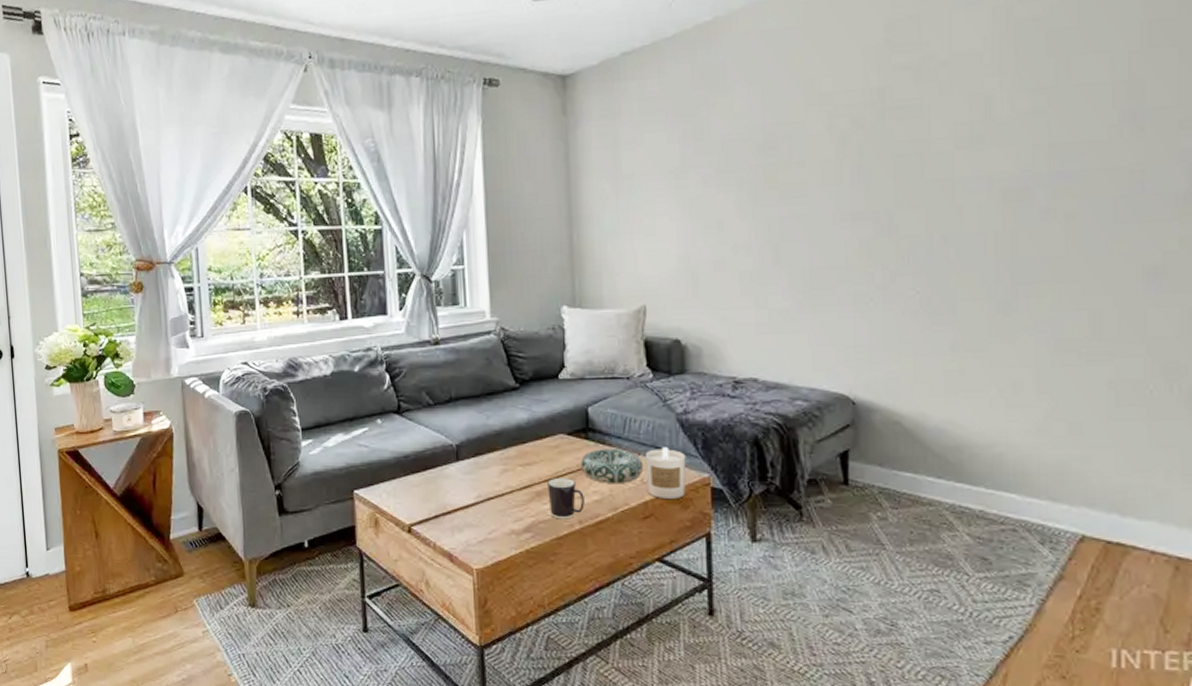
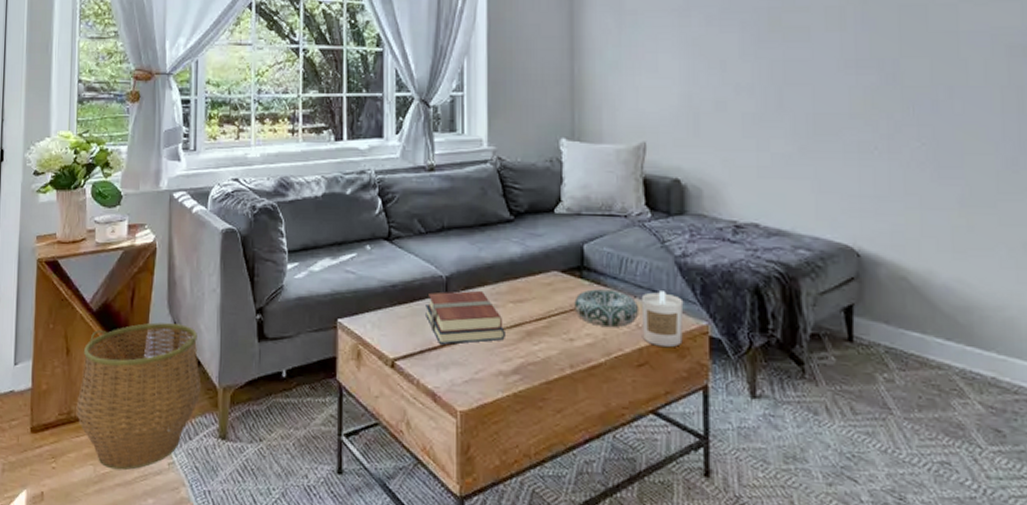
basket: none [111,503,228,640] -> present [77,322,202,470]
books: none [438,456,516,508] -> present [426,290,505,344]
mug: present [547,477,584,519] -> none [539,316,576,363]

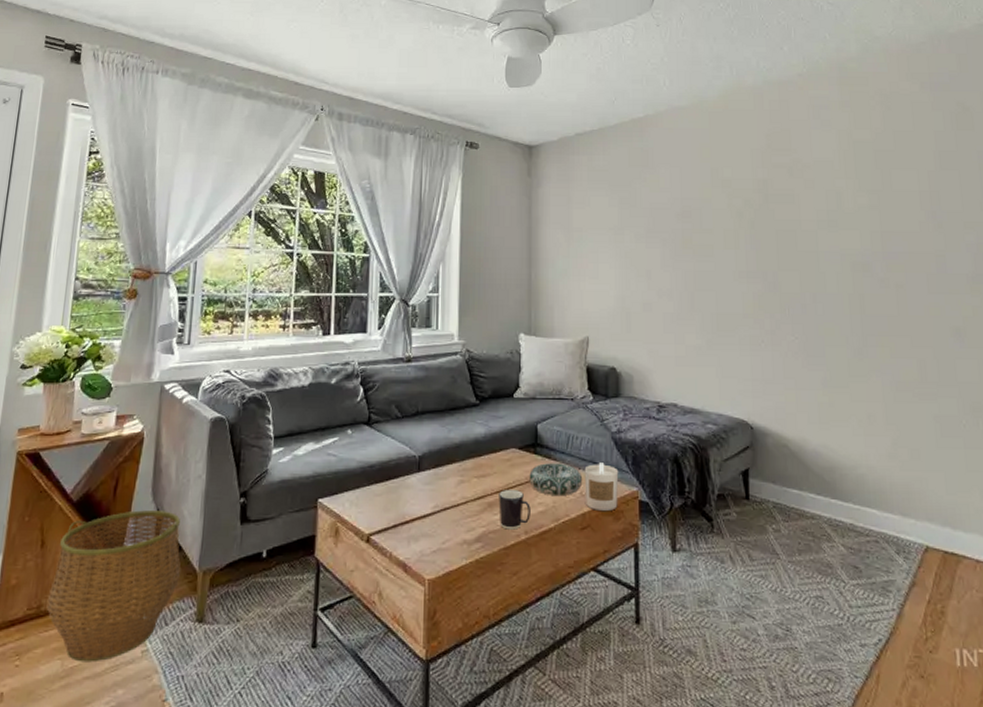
books: present [426,290,505,344] -> none [399,467,470,518]
mug: none [539,316,576,363] -> present [499,489,530,530]

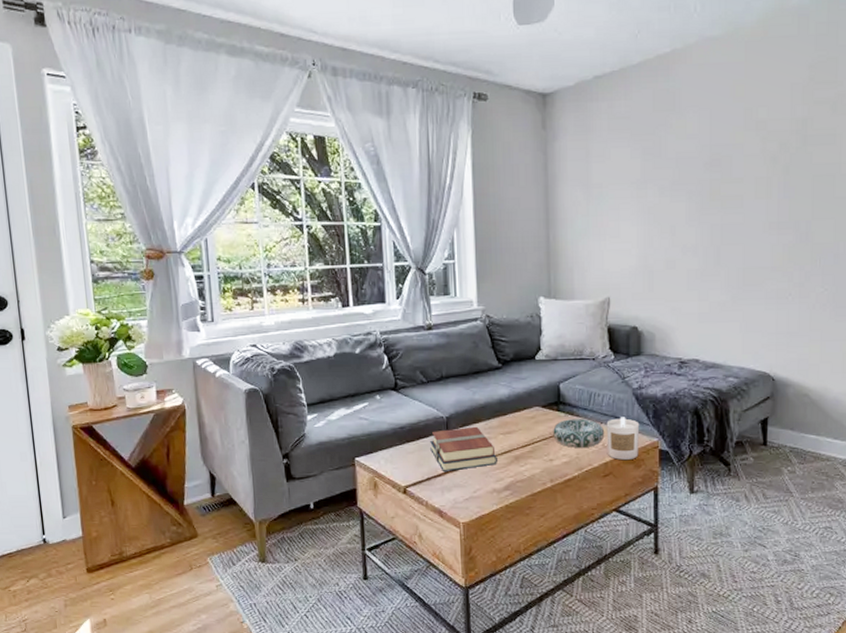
basket: present [47,510,182,662] -> none [127,472,240,595]
books: none [399,467,470,518] -> present [430,426,497,471]
mug: present [499,489,530,530] -> none [524,443,555,479]

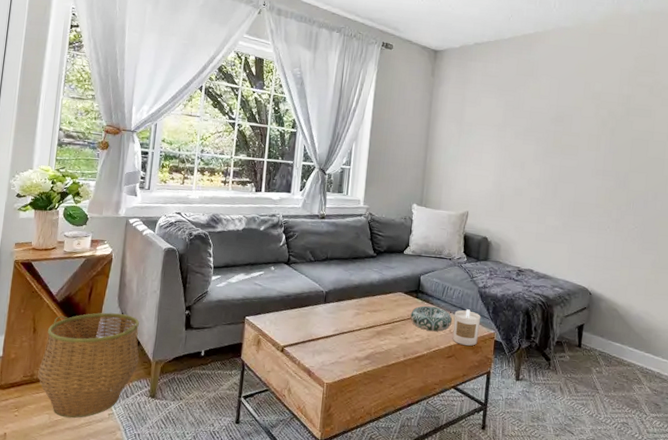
basket: none [127,472,240,595] -> present [38,312,140,418]
books: present [430,426,497,471] -> none [309,302,363,338]

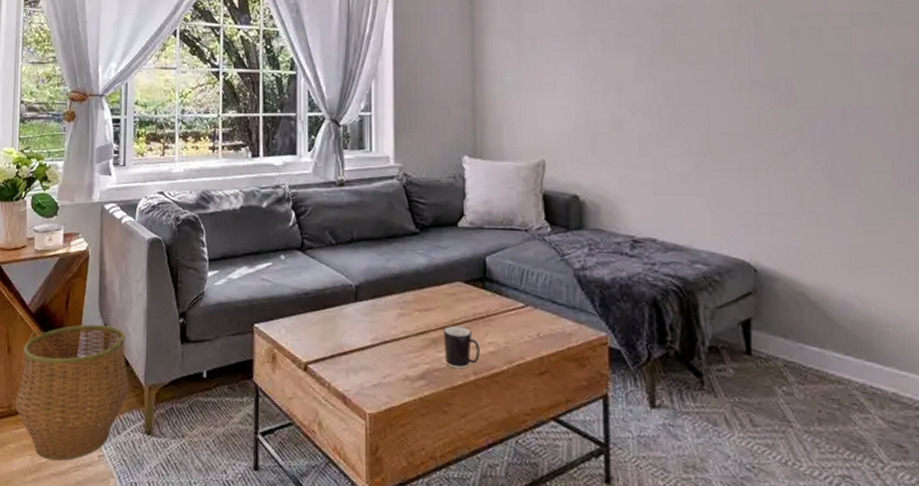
mug: none [384,322,410,353] -> present [443,325,480,369]
decorative bowl: present [410,306,453,332] -> none [477,299,540,336]
candle: present [452,309,481,346] -> none [542,302,584,357]

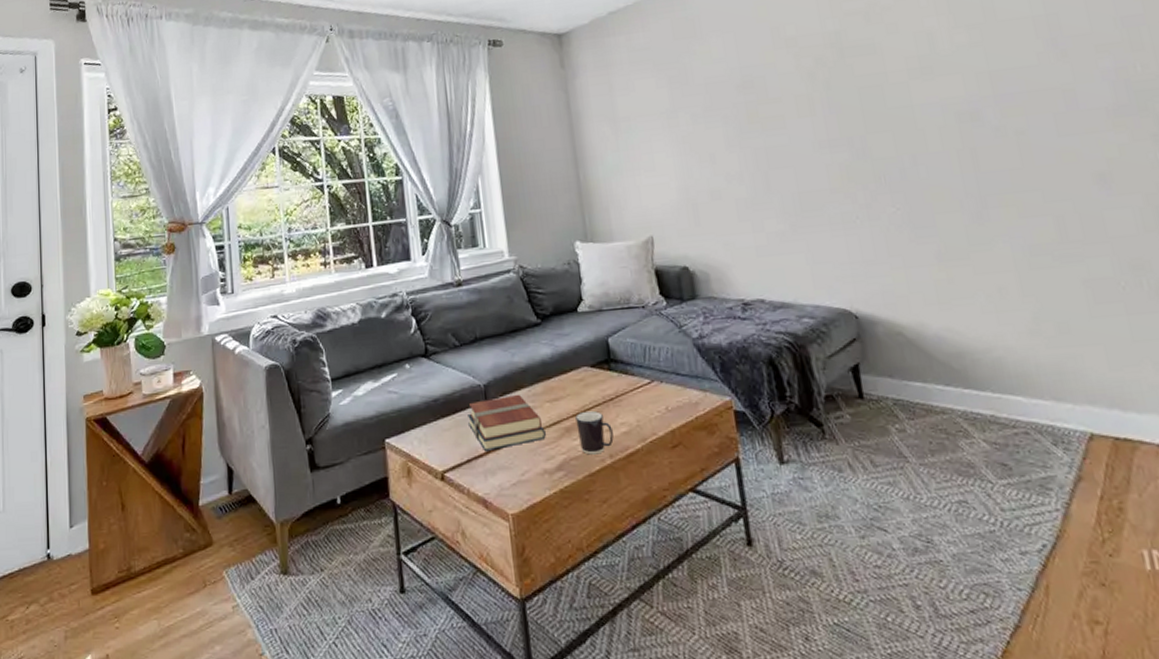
basket: present [17,324,129,461] -> none [136,464,259,621]
books: none [336,299,411,350] -> present [468,394,546,451]

